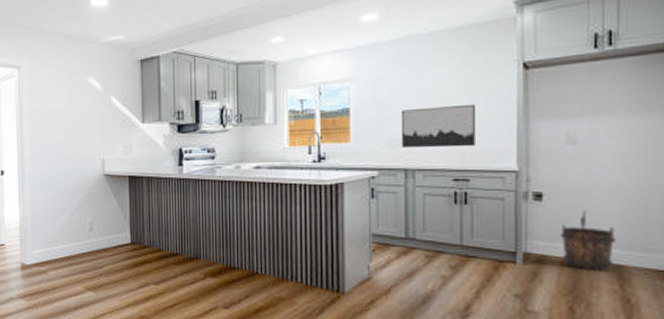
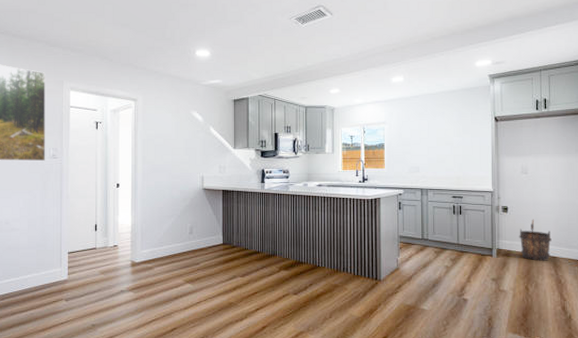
wall art: present [400,104,475,149] -> none [418,144,466,174]

